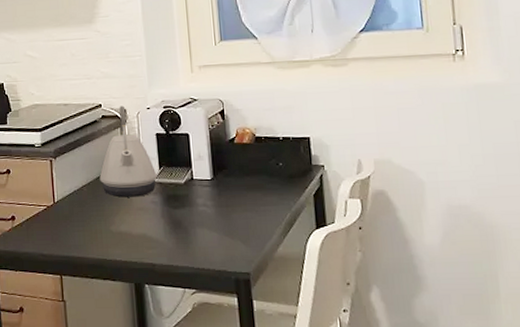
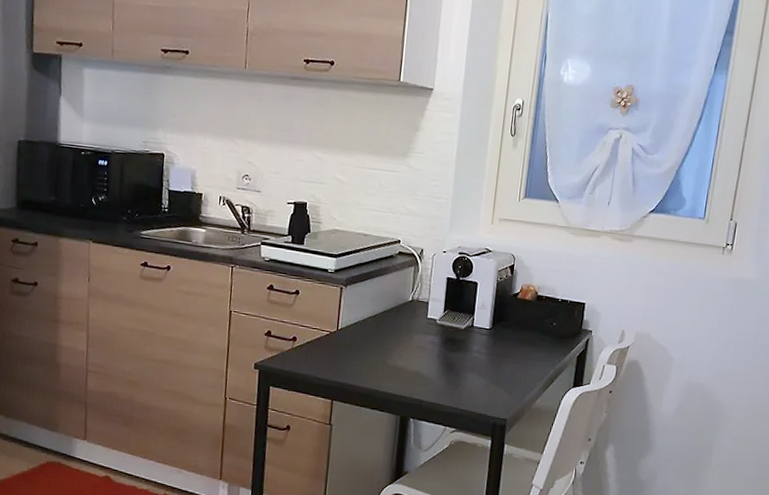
kettle: present [99,105,157,198] -> none [385,245,441,336]

